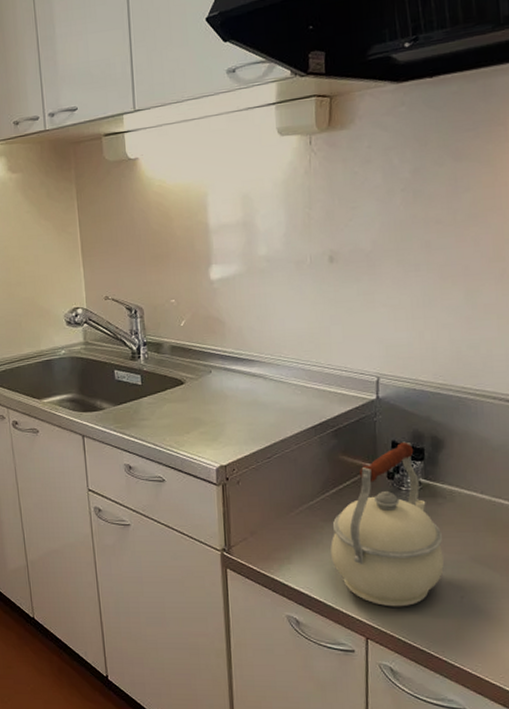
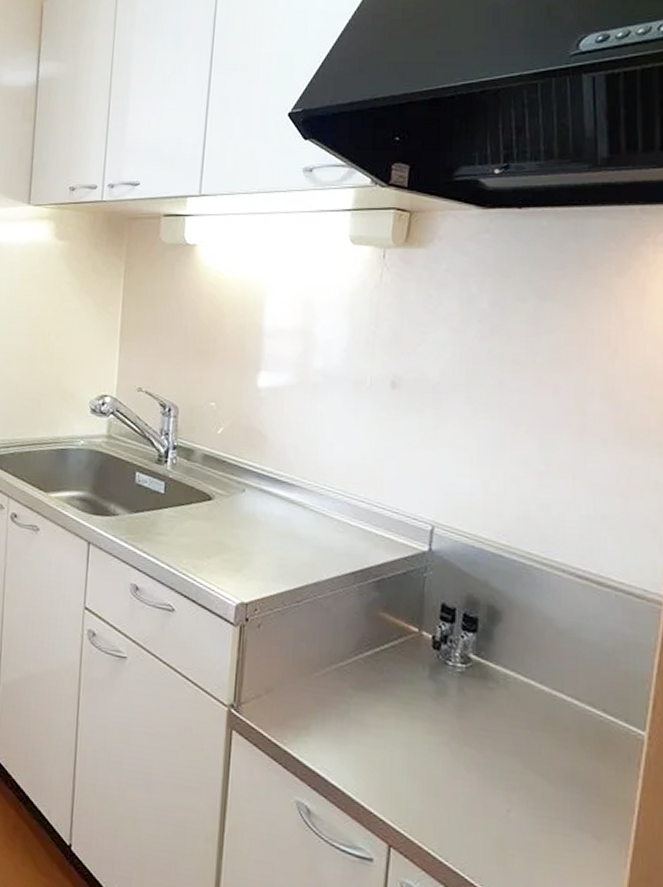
kettle: present [331,441,444,607] -> none [357,606,492,812]

